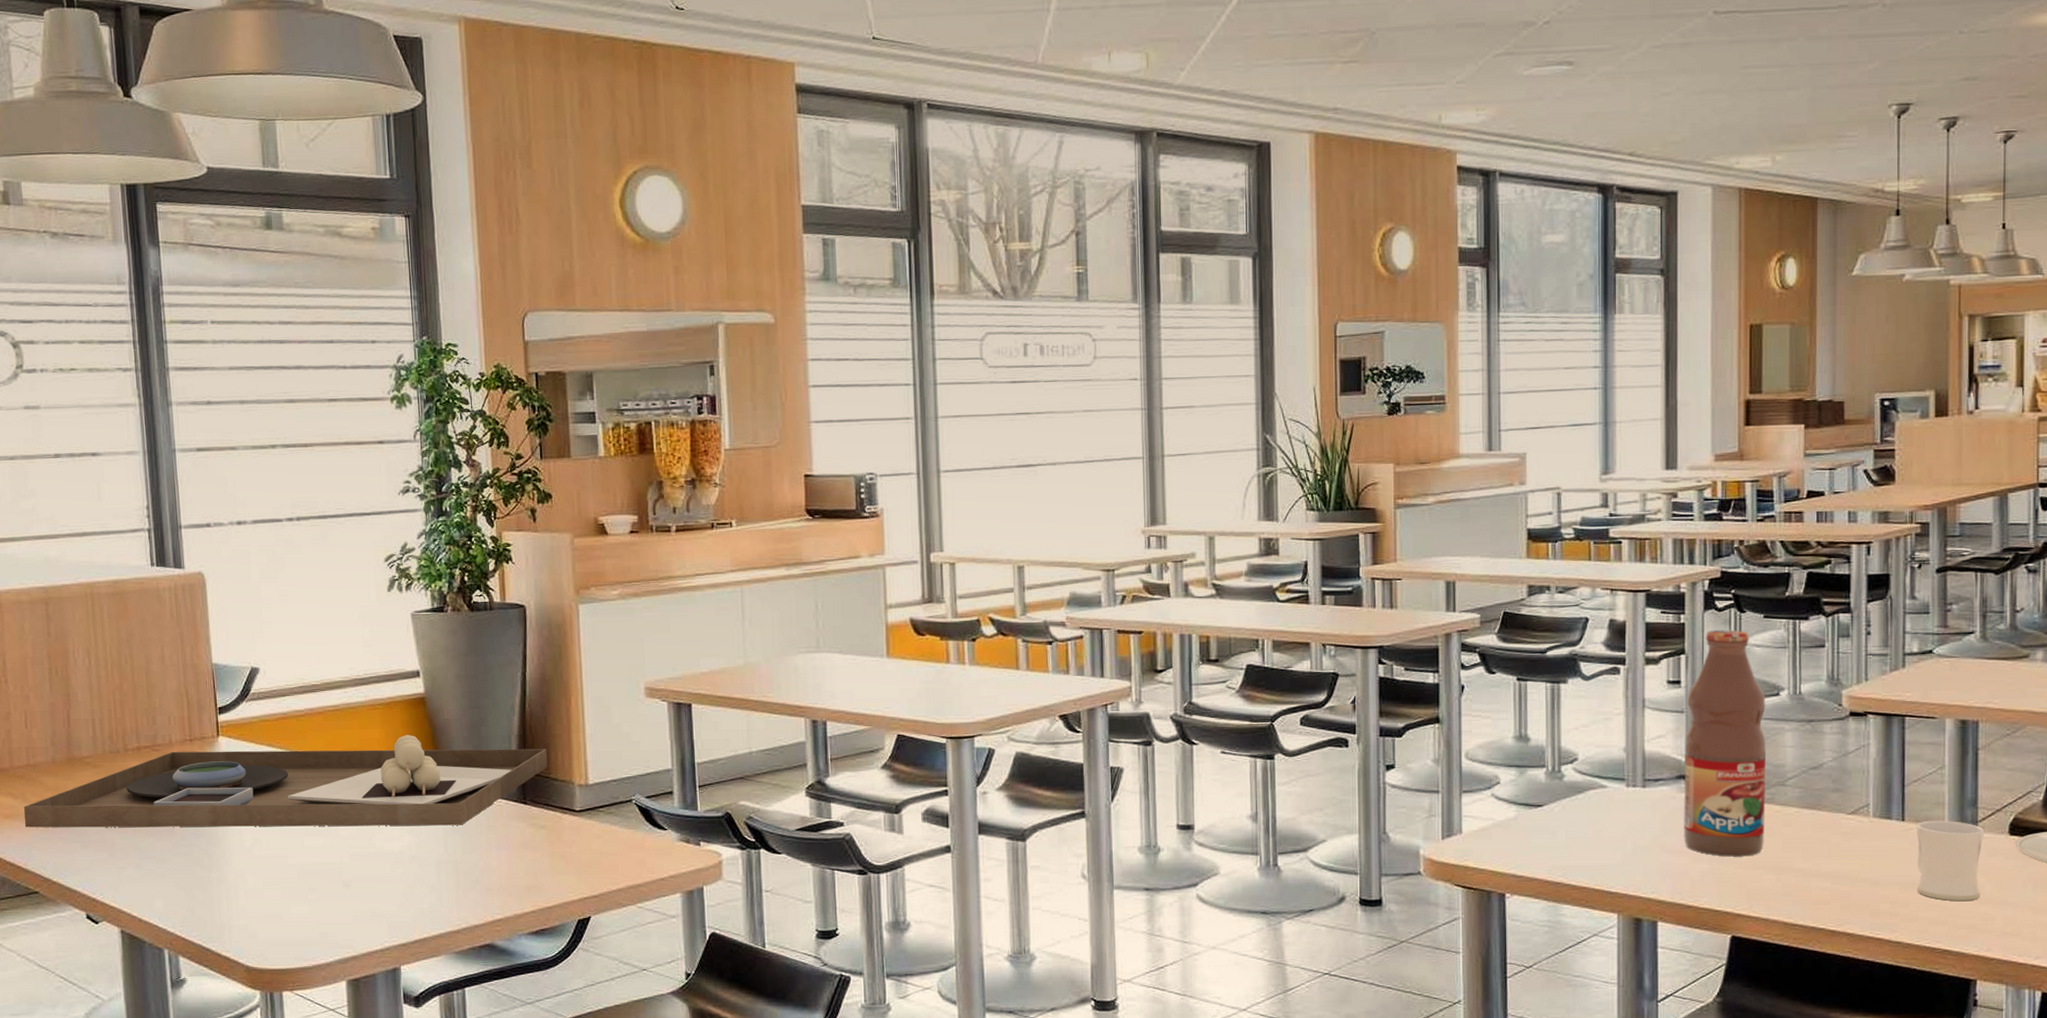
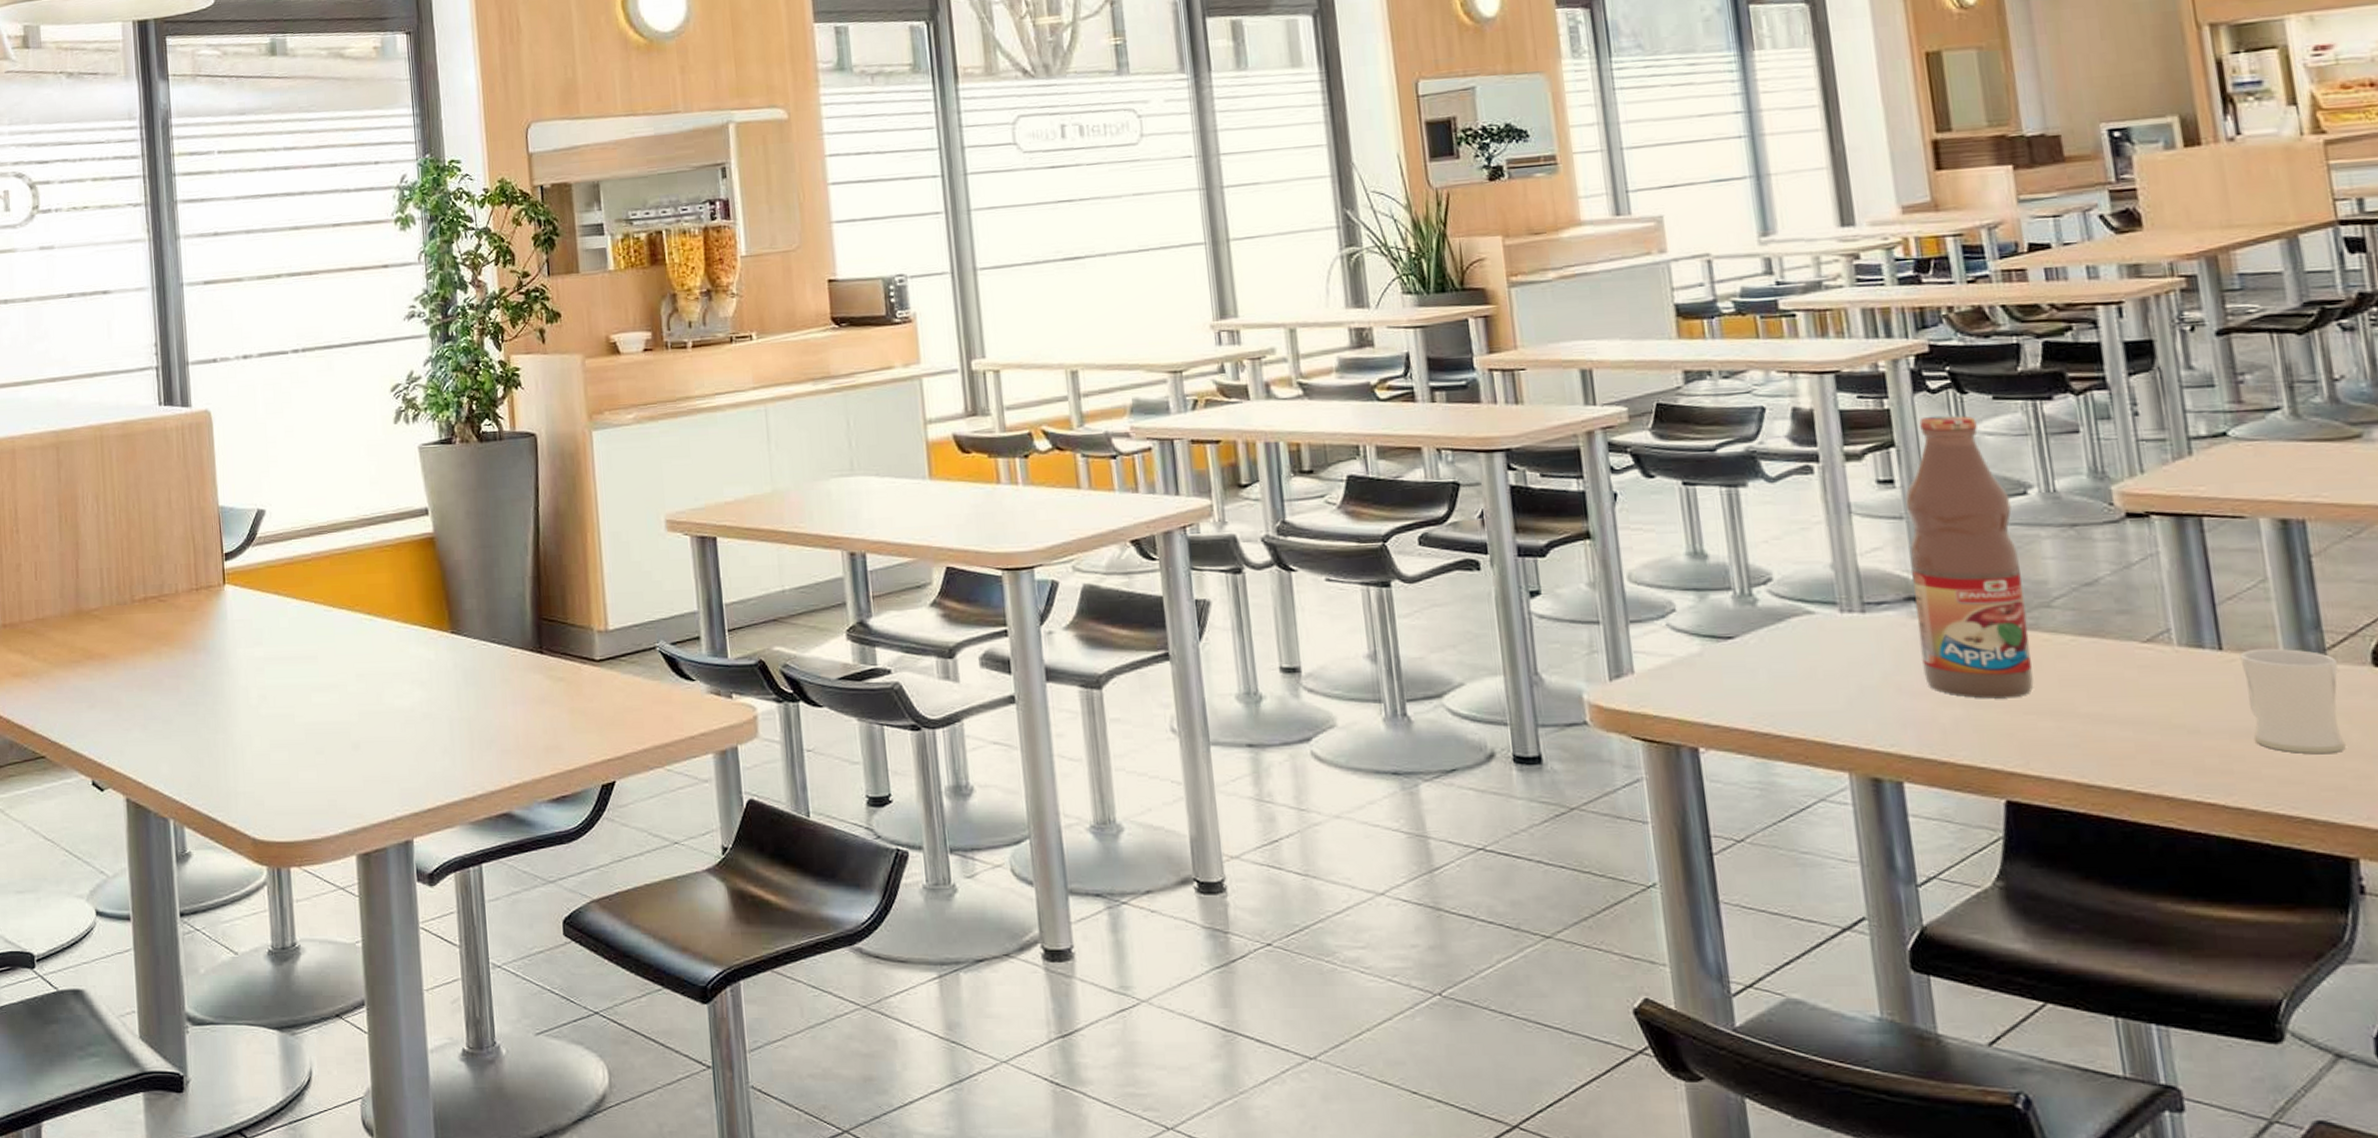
platter: present [24,734,548,828] -> none [32,578,565,687]

